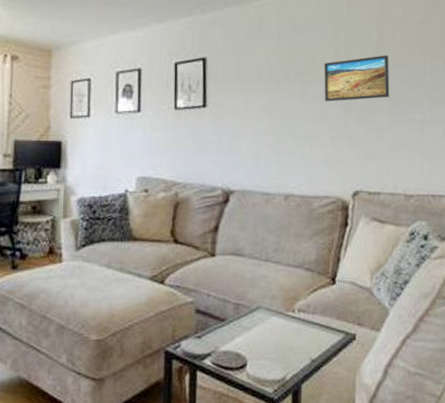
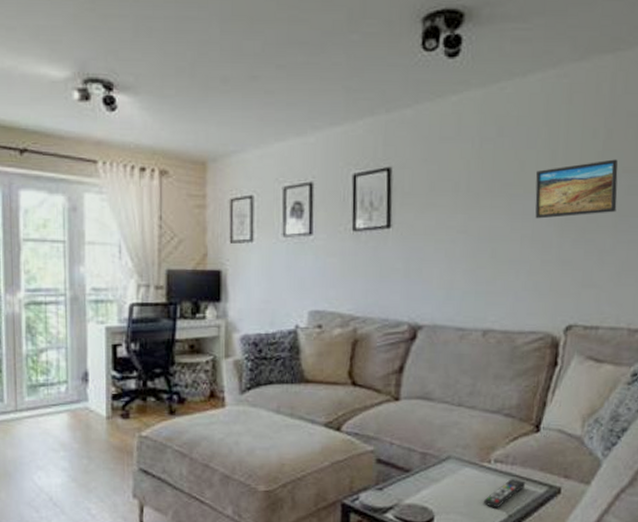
remote control: none [290,327,326,354] -> present [484,479,526,508]

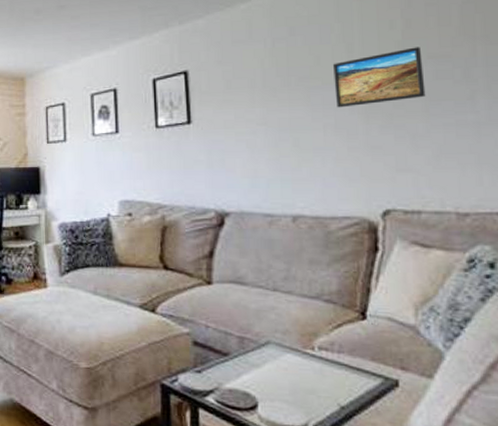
remote control: present [484,479,526,508] -> none [311,368,357,399]

